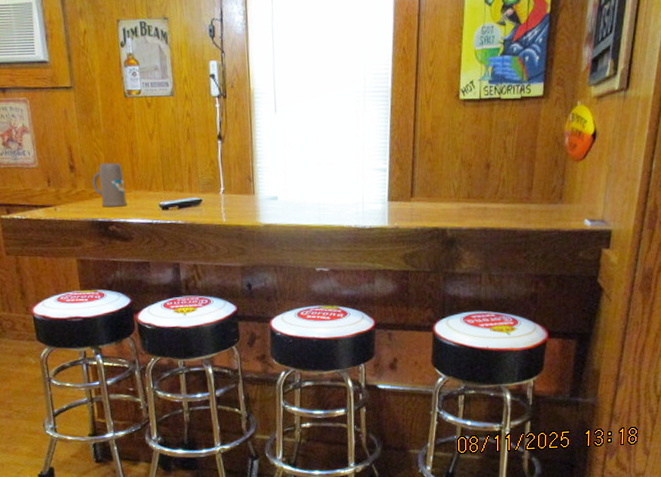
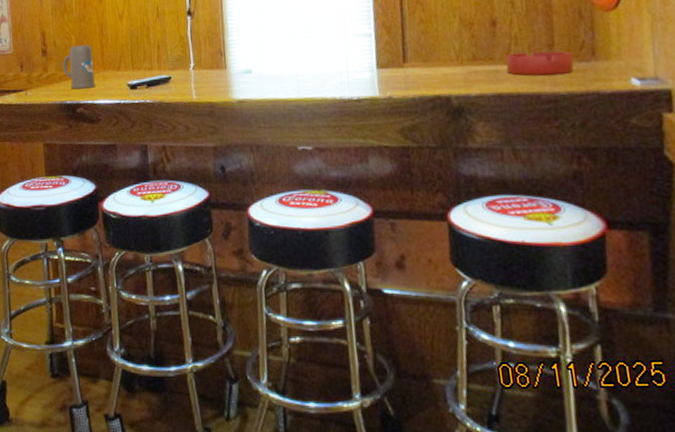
ashtray: none [493,193,546,215] -> present [505,51,574,77]

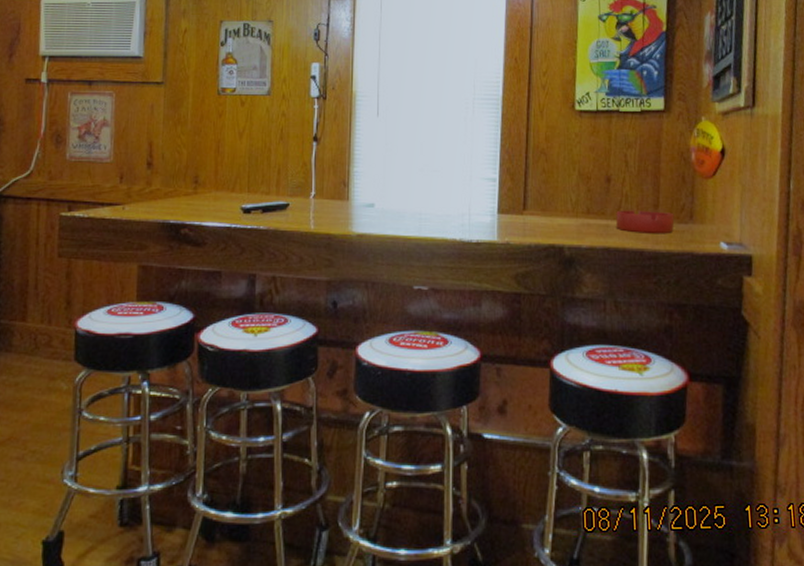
beer mug: present [63,44,96,90] -> none [169,161,206,208]

